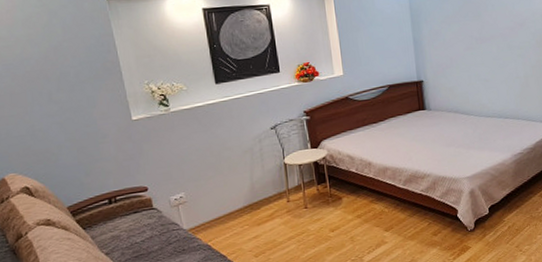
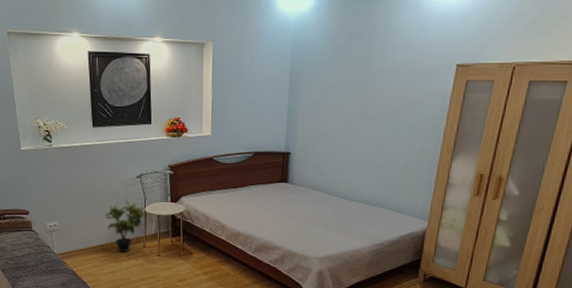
potted plant: none [239,155,286,213] -> present [104,200,146,253]

